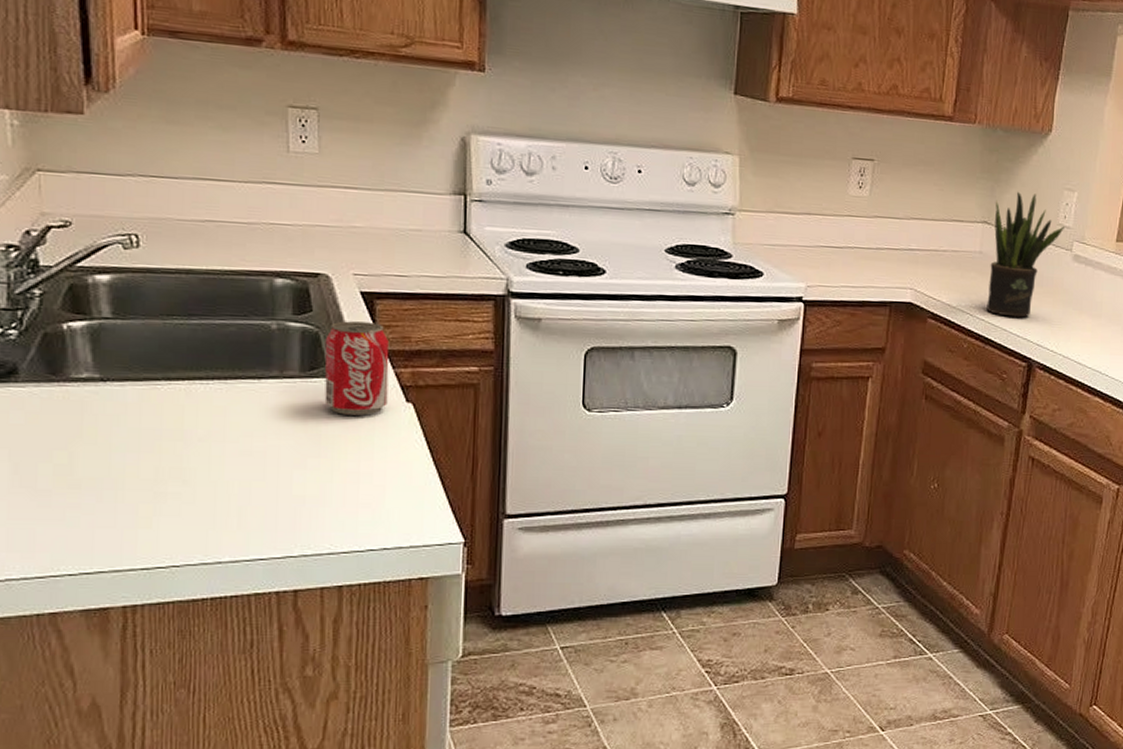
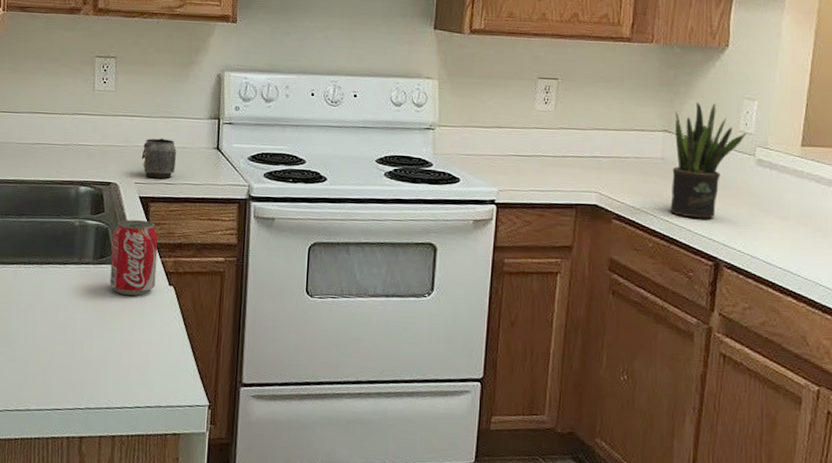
mug: none [360,217,409,269] -> present [141,138,176,178]

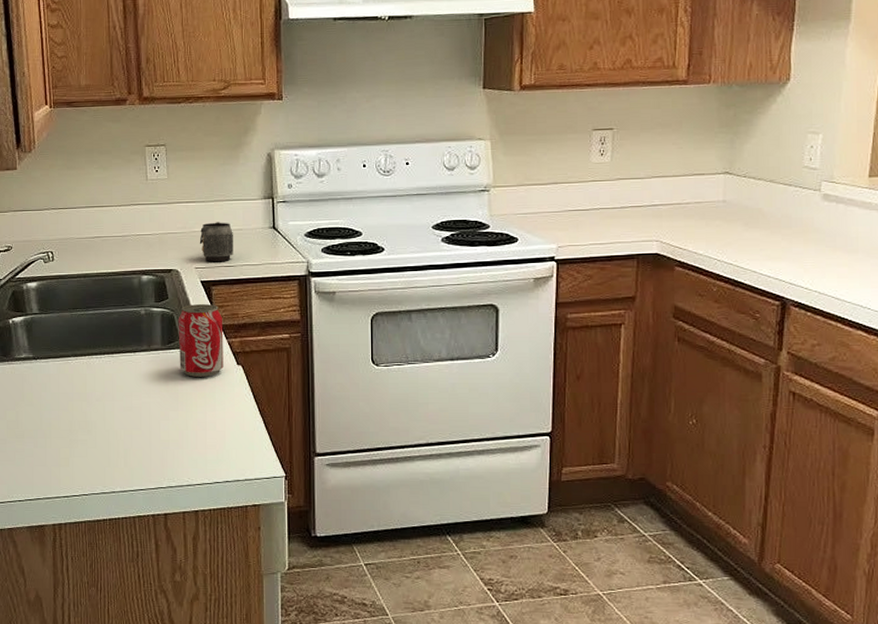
potted plant: present [670,101,746,219] -> none [734,140,810,259]

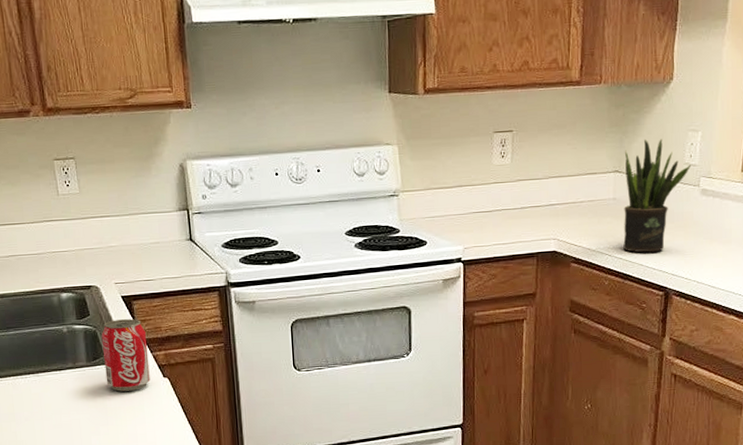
mug: present [199,222,233,261] -> none [117,236,152,276]
potted plant: none [734,140,810,259] -> present [623,139,691,253]

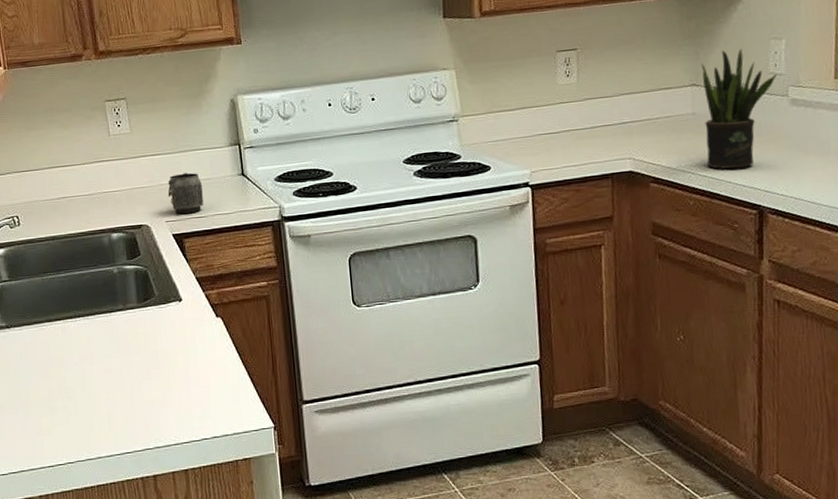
beverage can: present [101,319,150,392] -> none [152,257,203,333]
mug: none [117,236,152,276] -> present [168,172,204,214]

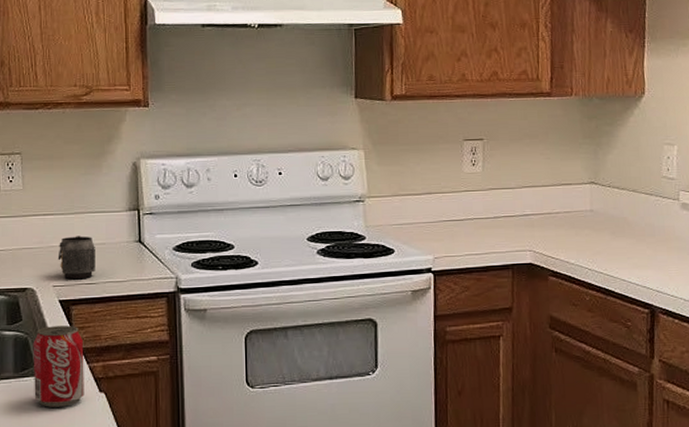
beverage can: none [152,257,203,333] -> present [33,325,84,407]
potted plant: present [700,49,777,169] -> none [599,151,669,268]

